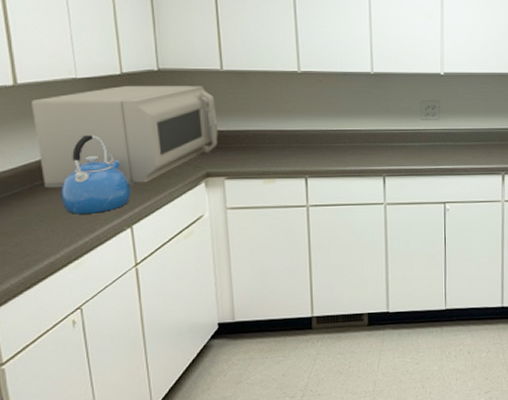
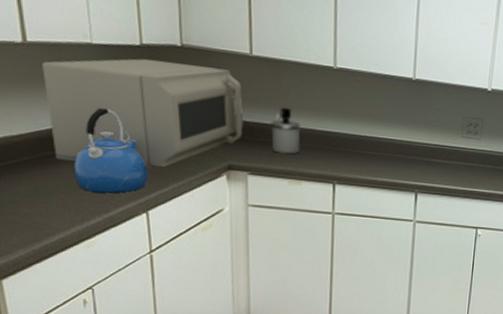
soap dispenser: none [243,113,272,156] -> present [270,106,302,154]

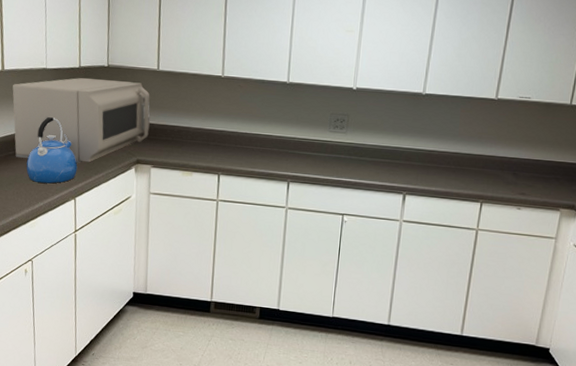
soap dispenser: present [270,106,302,154] -> none [170,110,195,150]

